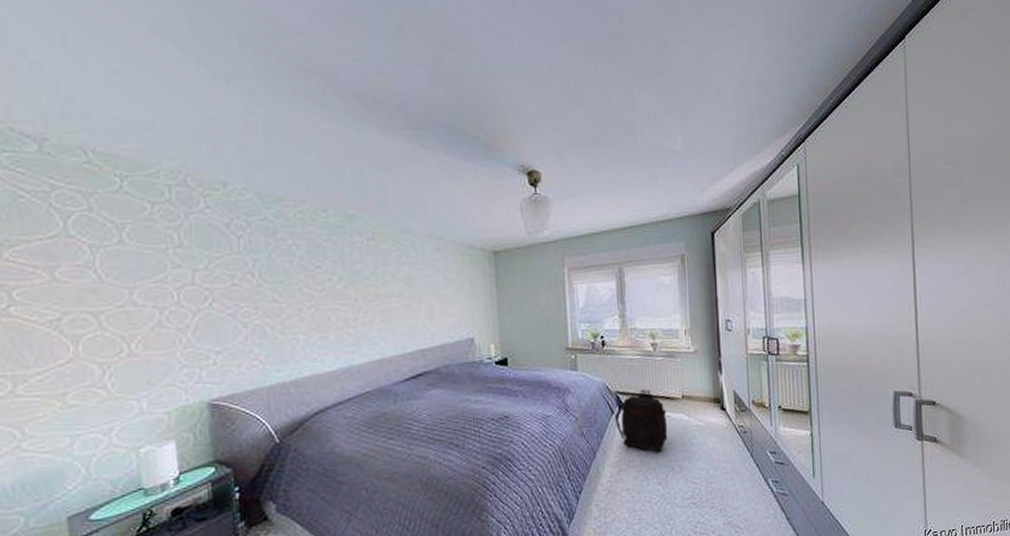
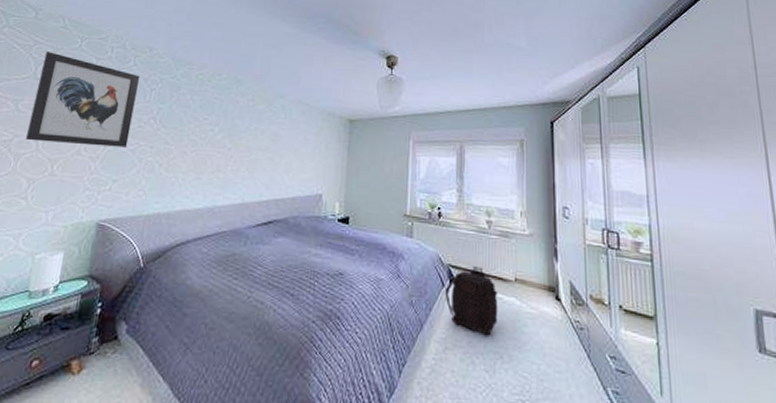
wall art: none [72,198,224,318] -> present [25,52,141,147]

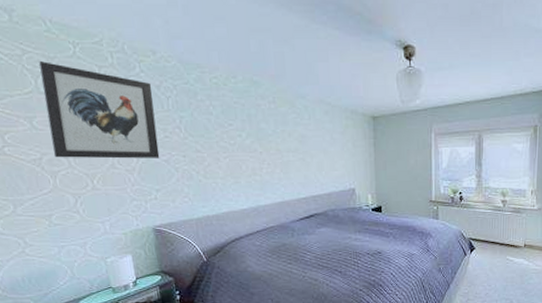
backpack: present [445,265,498,336] -> none [467,237,510,288]

